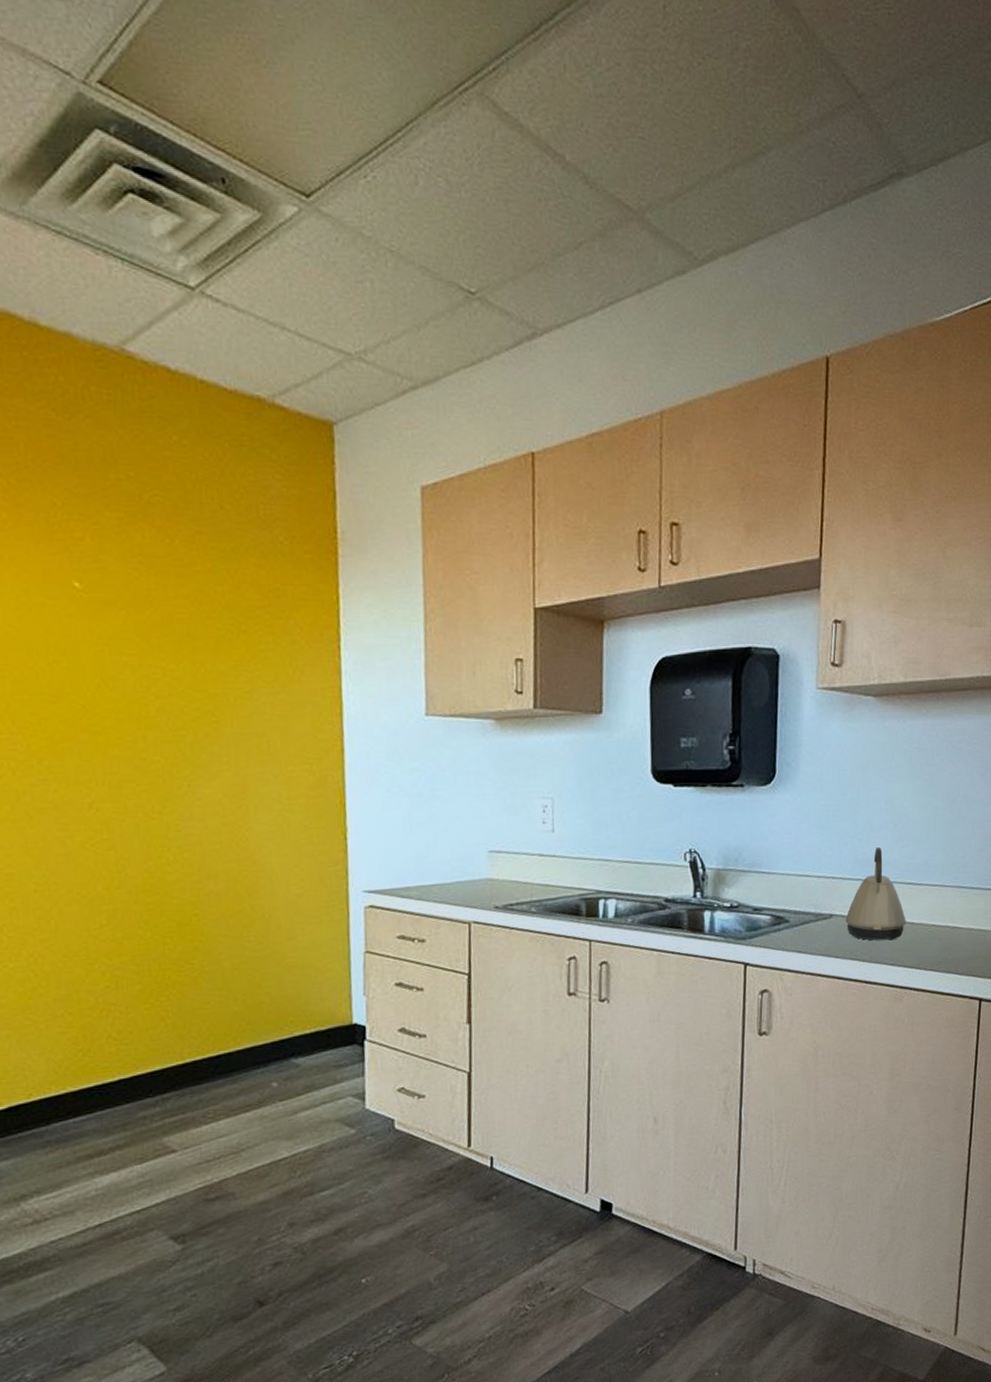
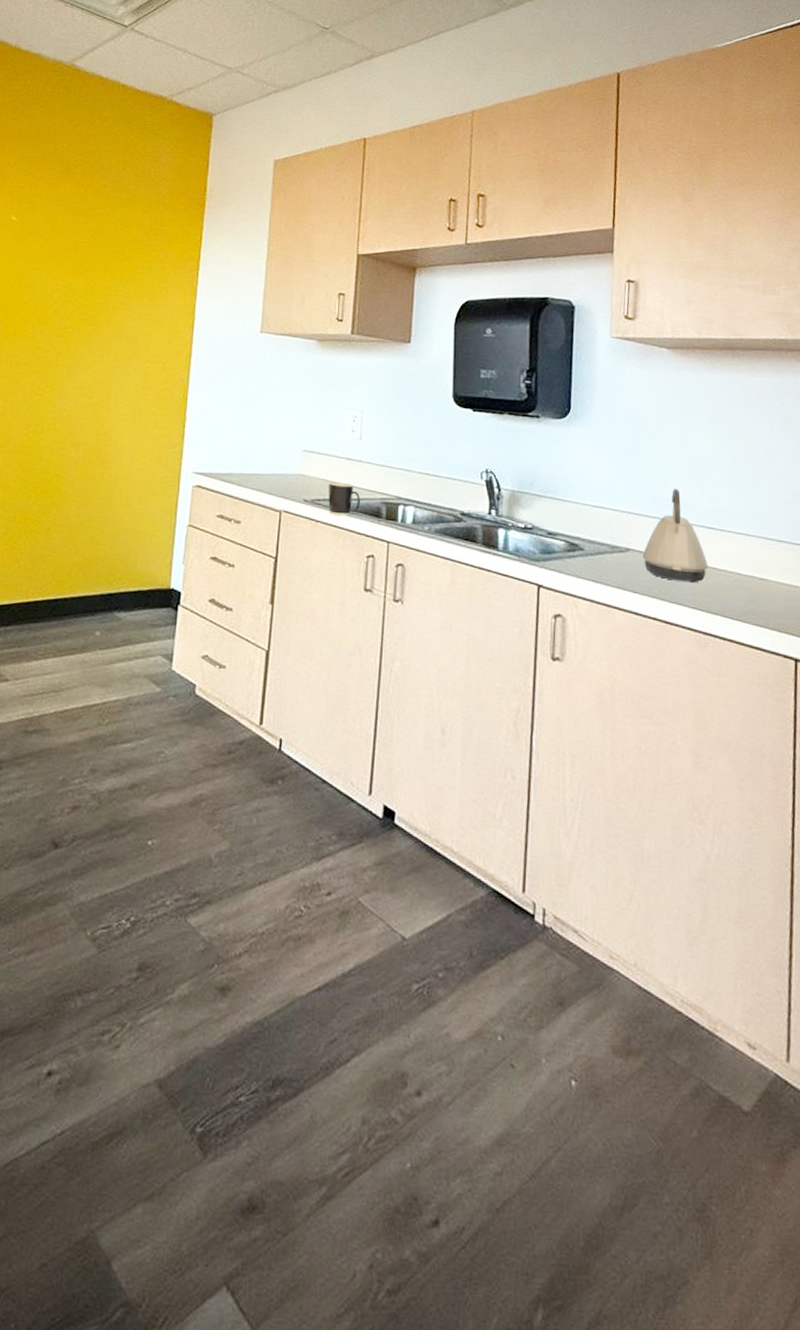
mug: none [520,882,558,920] -> present [328,482,361,517]

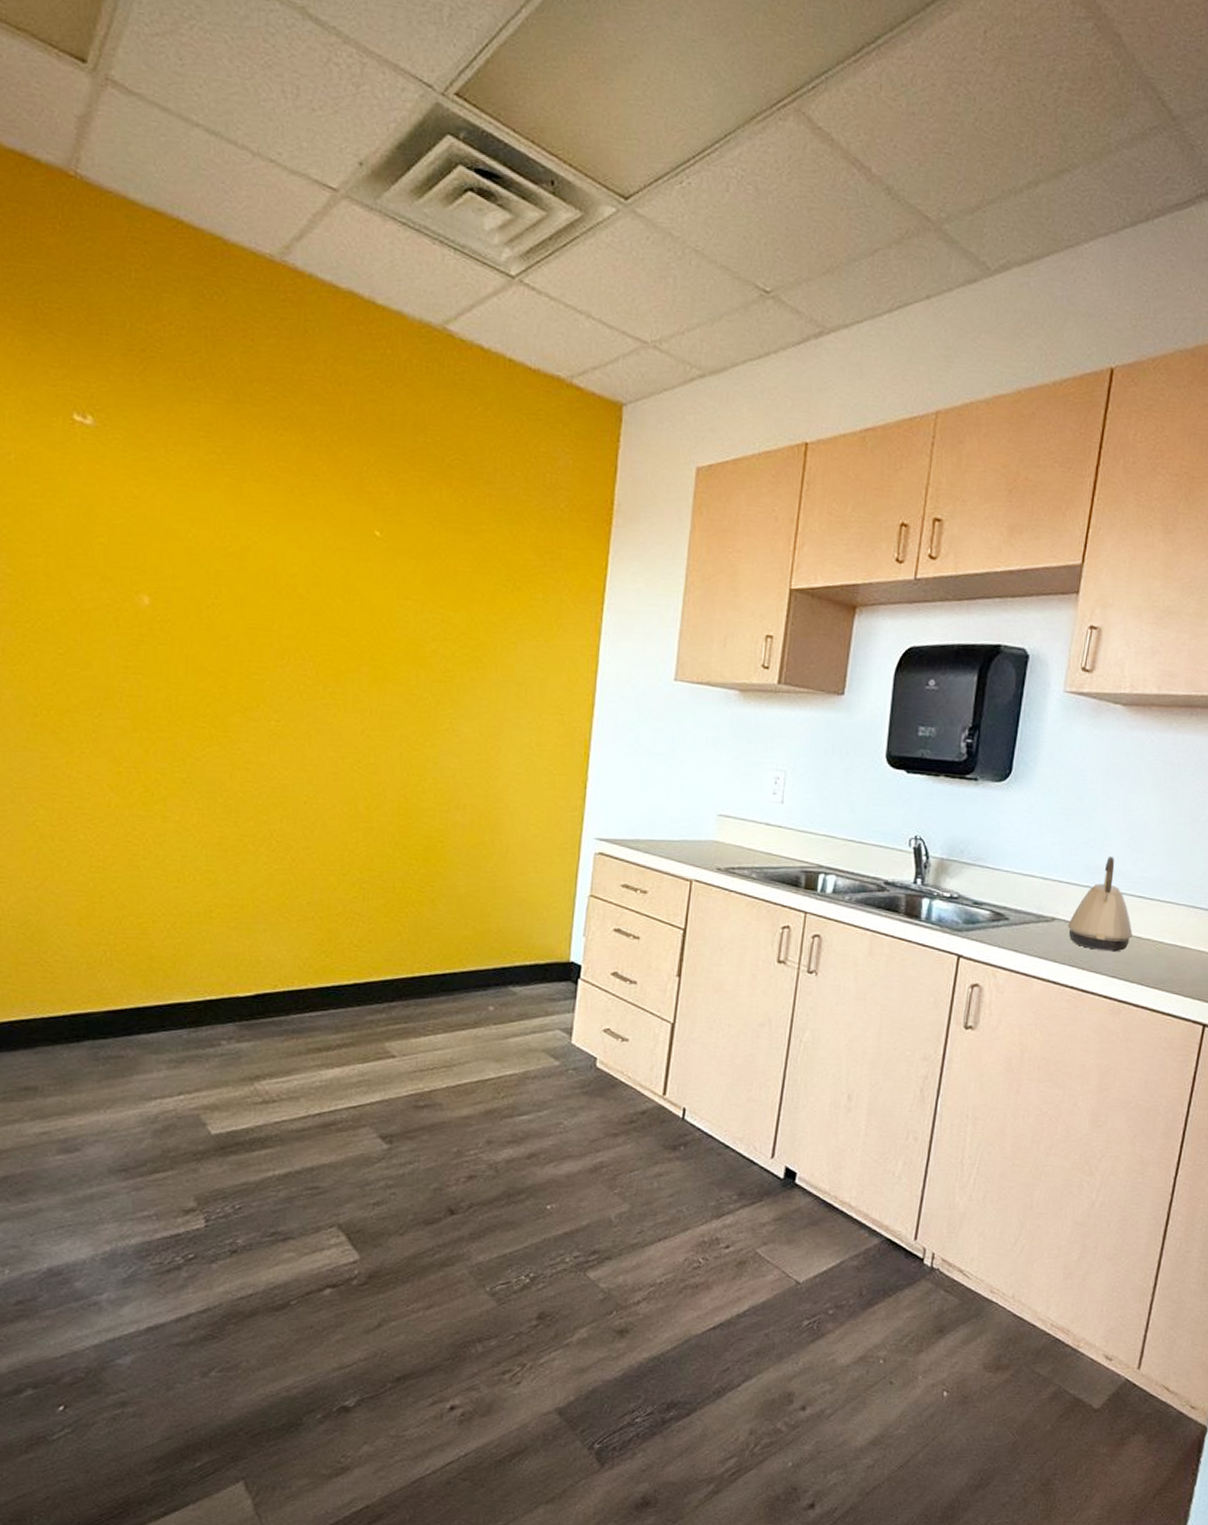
mug: present [328,482,361,517] -> none [743,849,779,886]

